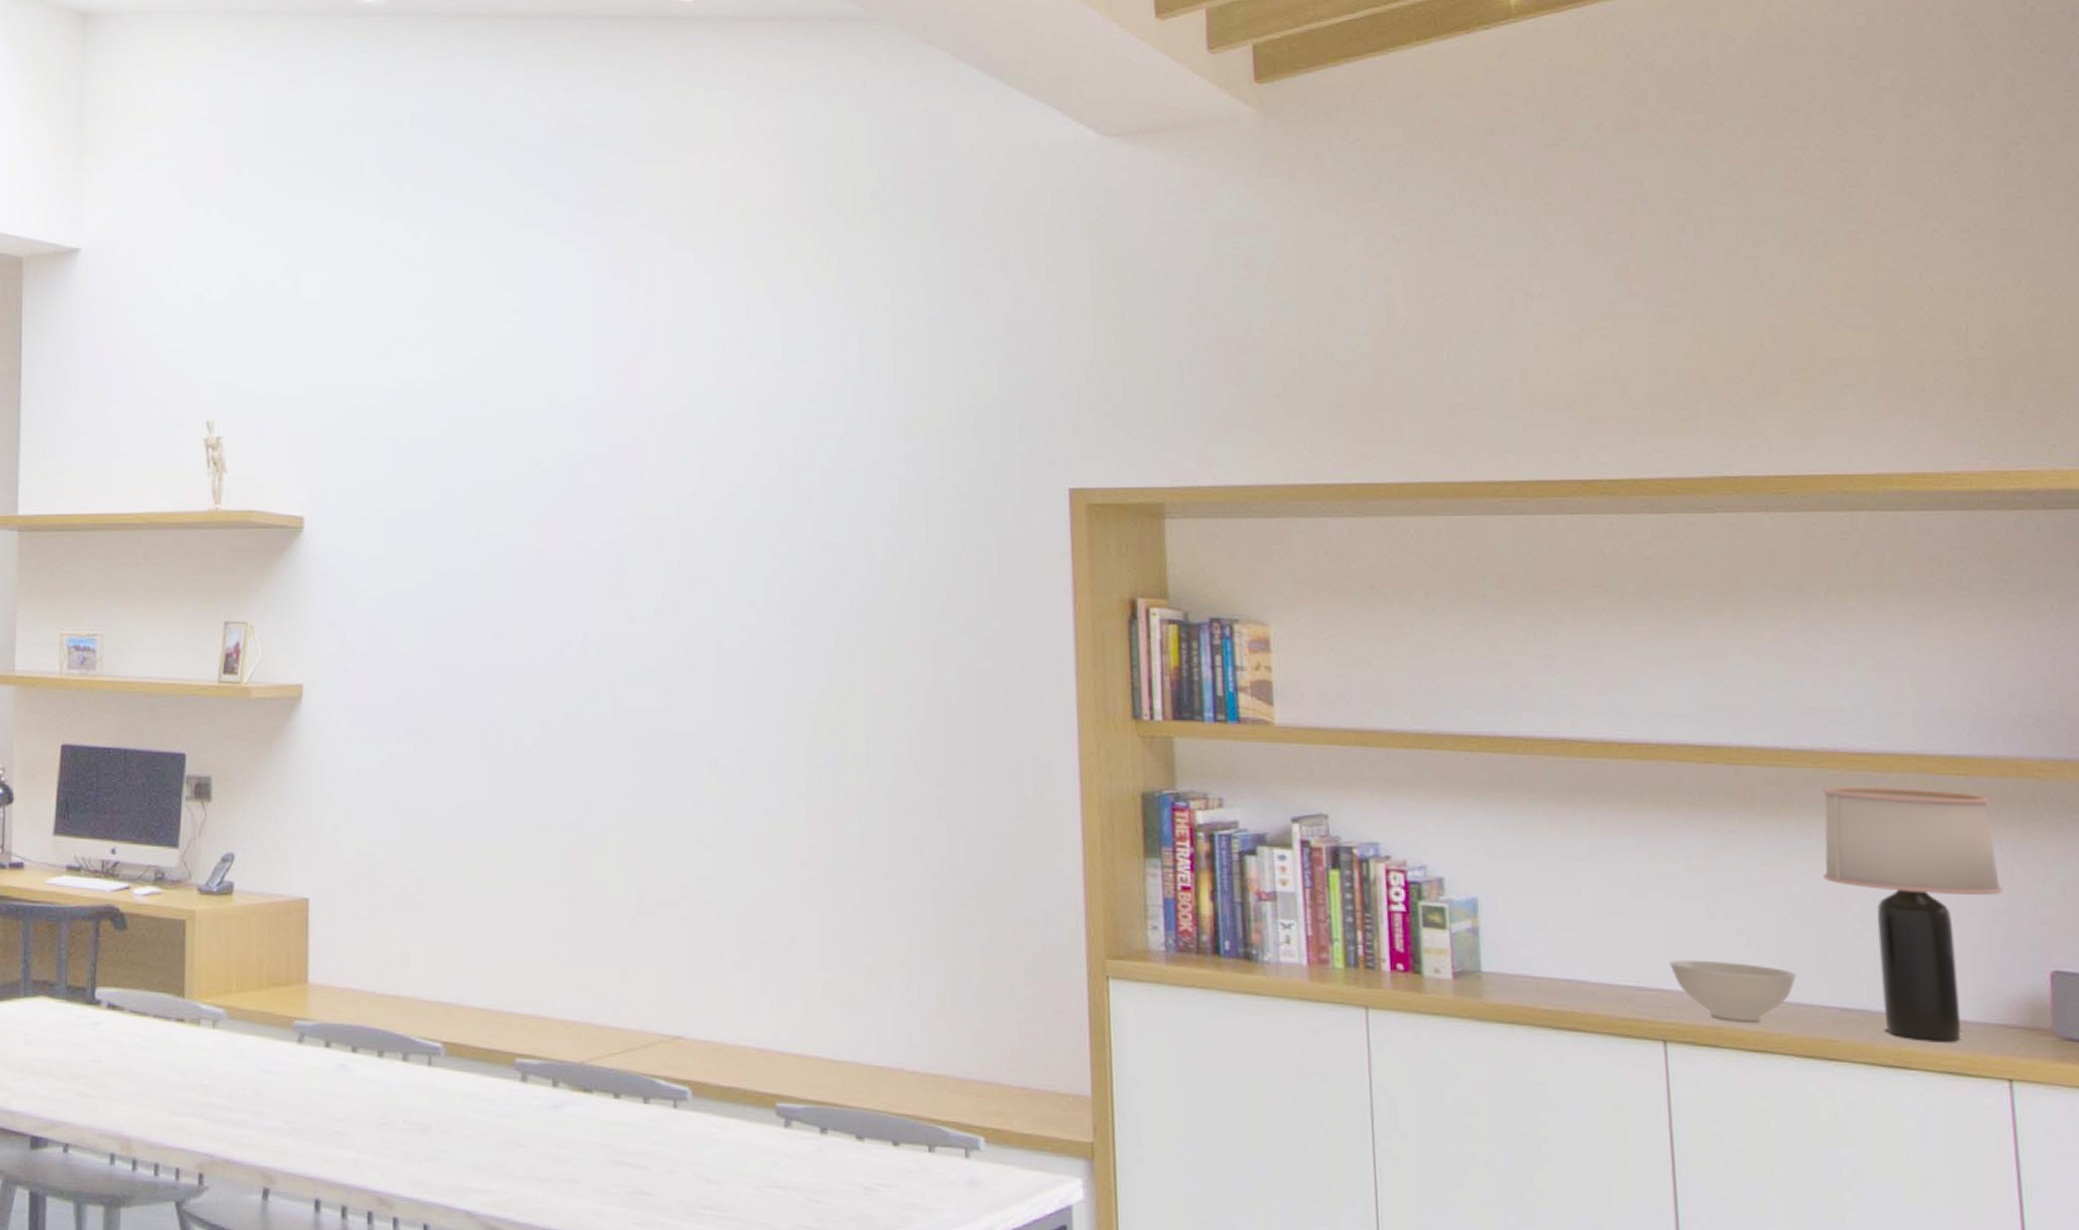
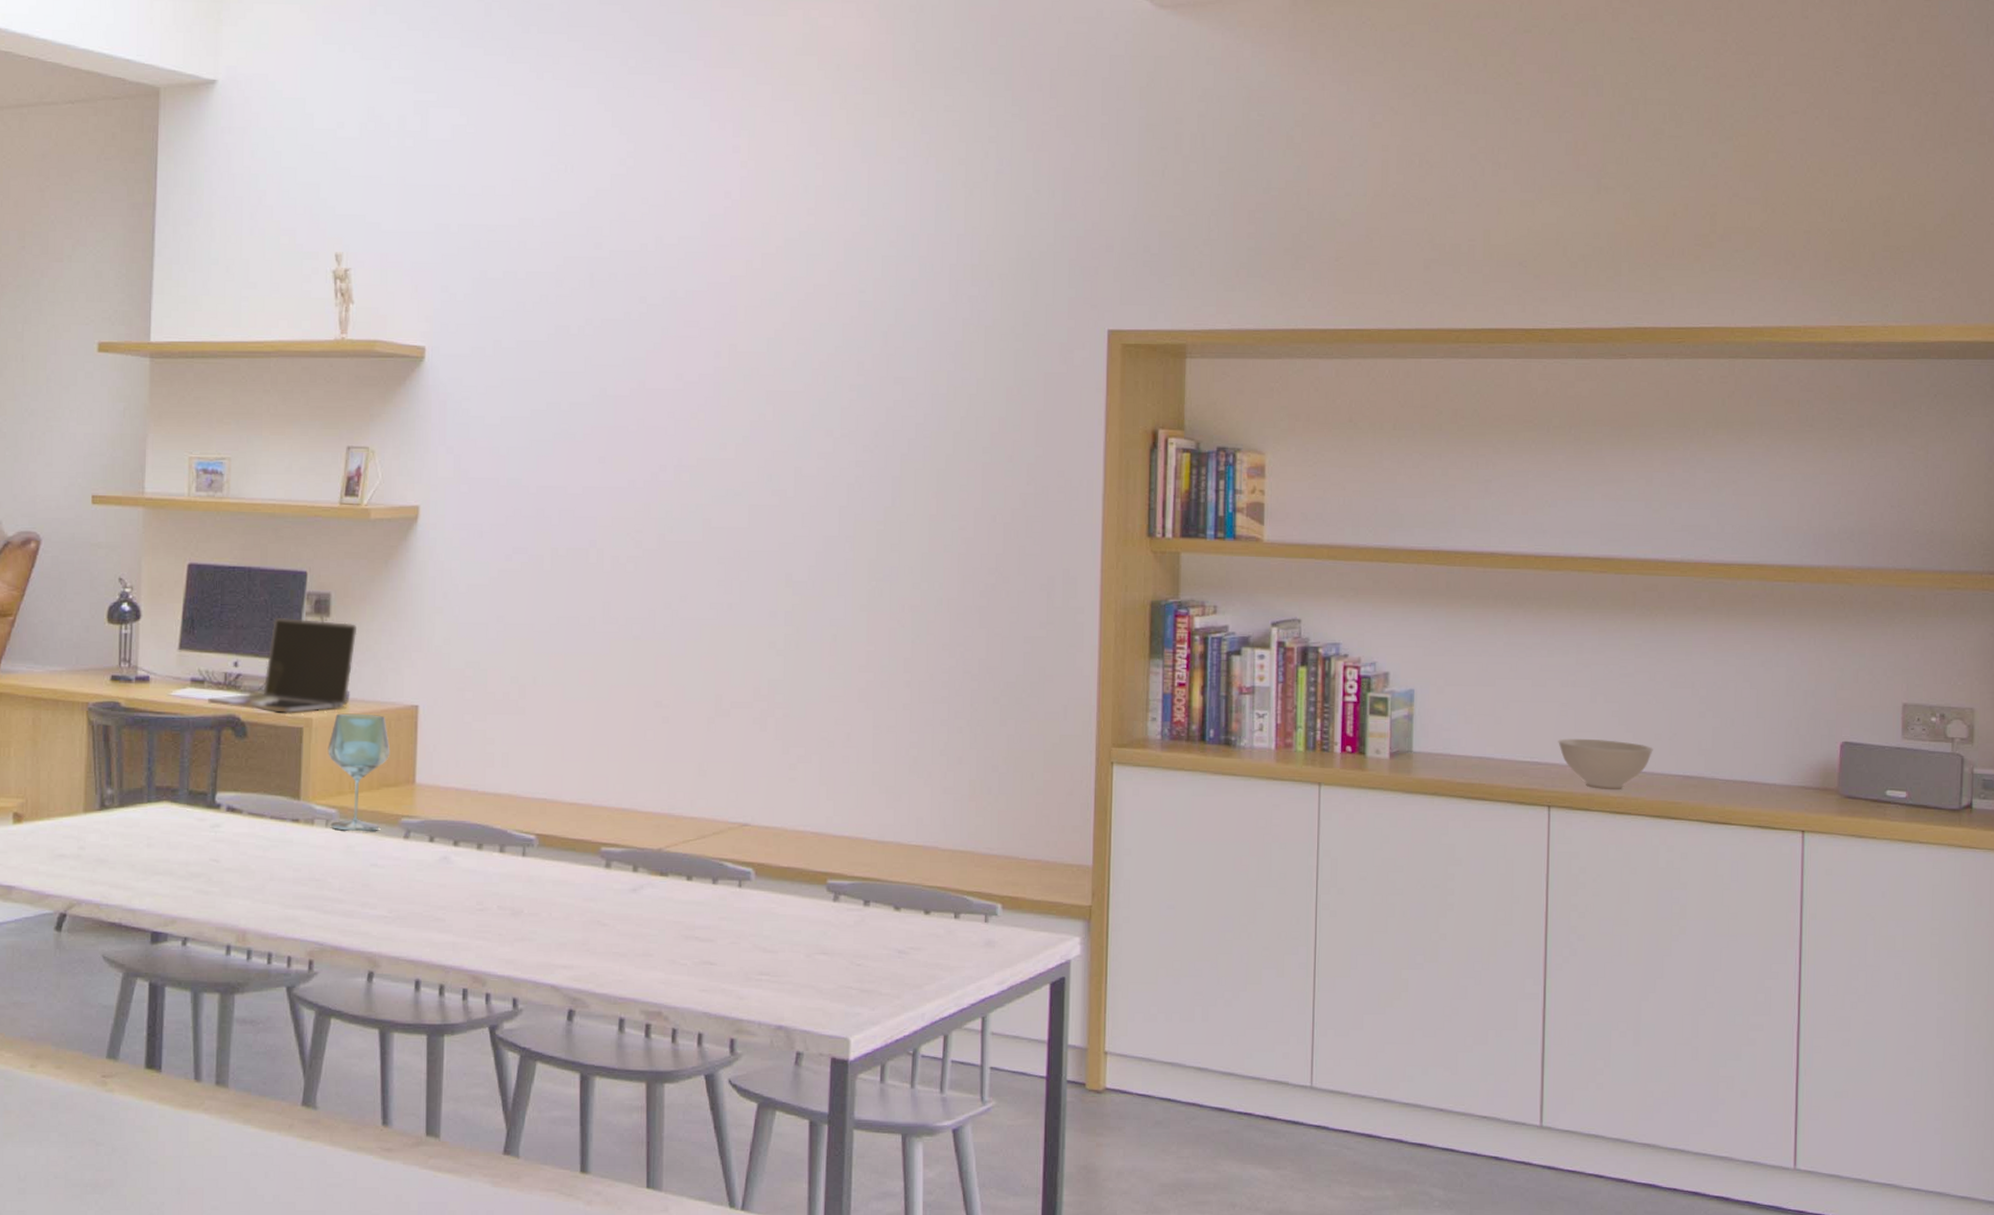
laptop: none [85,803,241,905] -> present [208,618,358,714]
wine glass: none [213,905,280,1035] -> present [327,713,391,832]
table lamp: present [1822,787,2003,1043] -> none [1680,592,1813,802]

